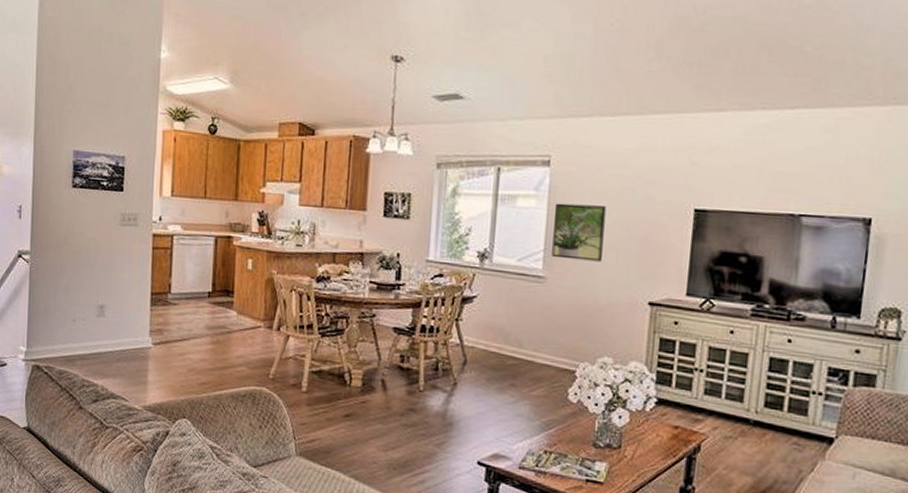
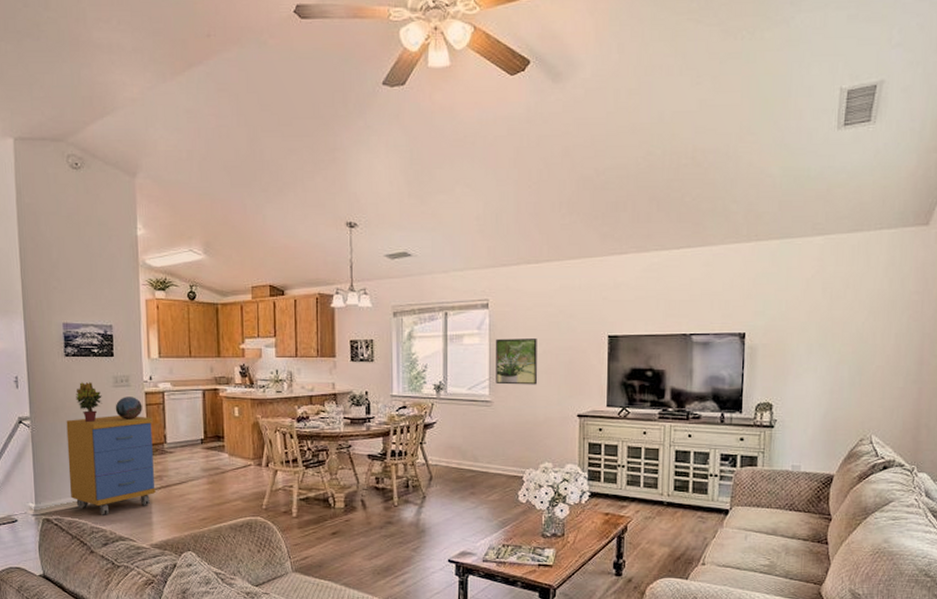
storage cabinet: none [64,257,159,368] -> present [66,416,156,515]
potted plant: none [79,216,107,263] -> present [76,381,102,422]
decorative sphere: none [119,237,149,264] -> present [115,397,142,420]

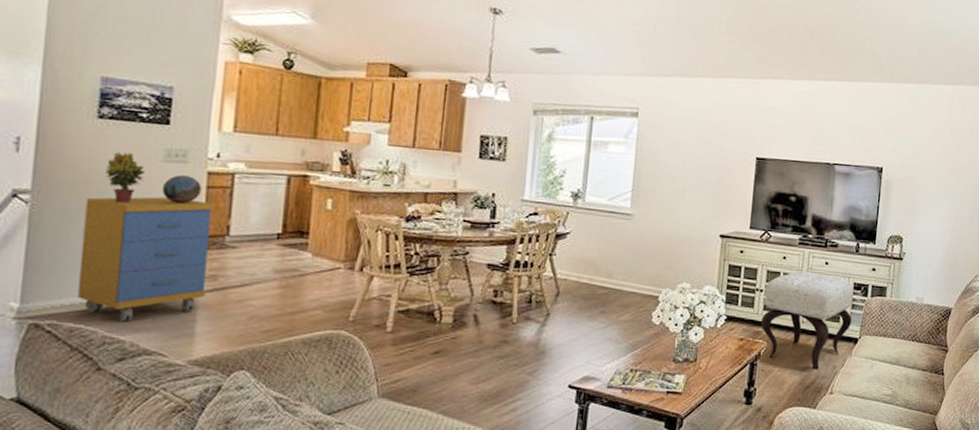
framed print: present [496,338,537,385] -> none [639,149,686,201]
ottoman: none [625,445,721,542] -> present [761,270,854,370]

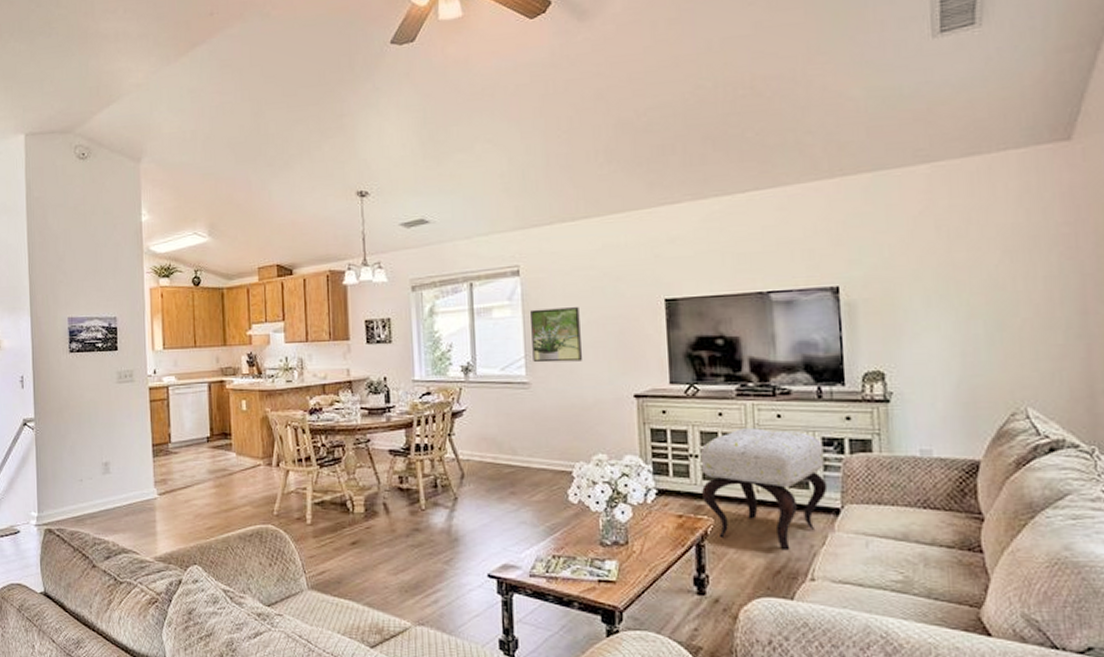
storage cabinet: present [78,196,214,322] -> none [70,413,160,525]
potted plant: present [105,151,145,203] -> none [80,378,106,422]
decorative sphere: present [161,175,202,204] -> none [118,393,146,418]
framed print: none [639,149,686,201] -> present [530,307,582,363]

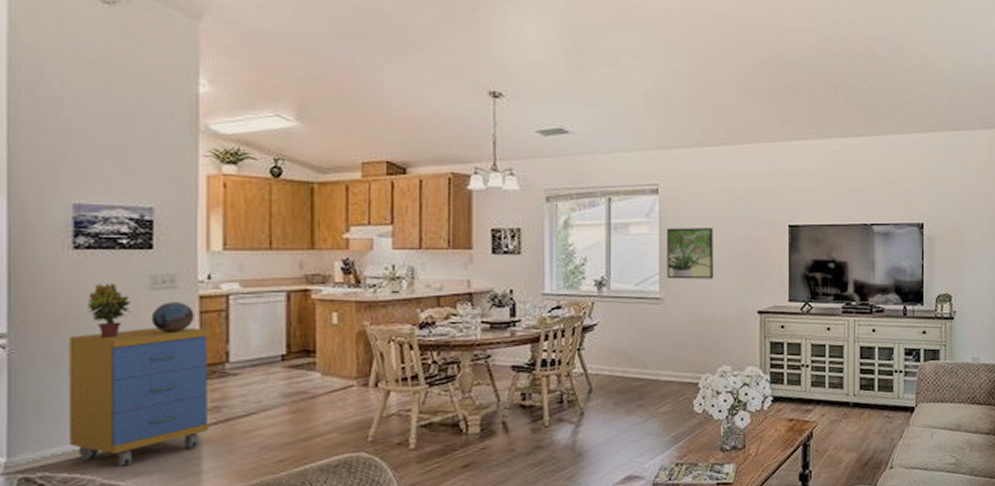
storage cabinet: none [70,413,160,525] -> present [68,327,210,467]
potted plant: none [80,378,106,422] -> present [88,282,131,338]
decorative sphere: none [118,393,146,418] -> present [151,302,194,333]
ottoman: present [701,428,828,551] -> none [810,341,906,445]

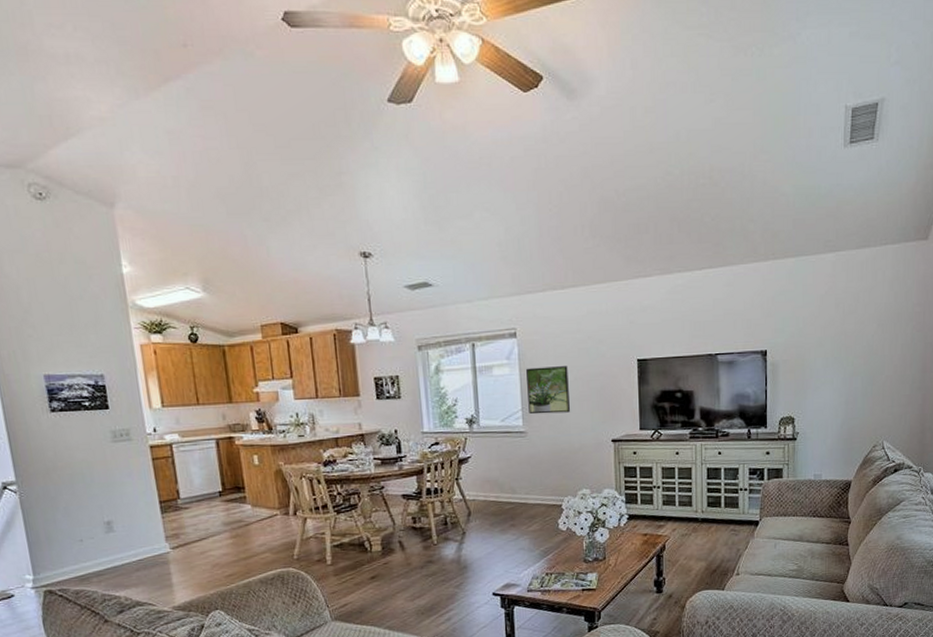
storage cabinet: present [68,327,210,467] -> none [60,471,173,581]
potted plant: present [88,282,131,338] -> none [68,437,101,482]
decorative sphere: present [151,302,194,333] -> none [116,451,149,477]

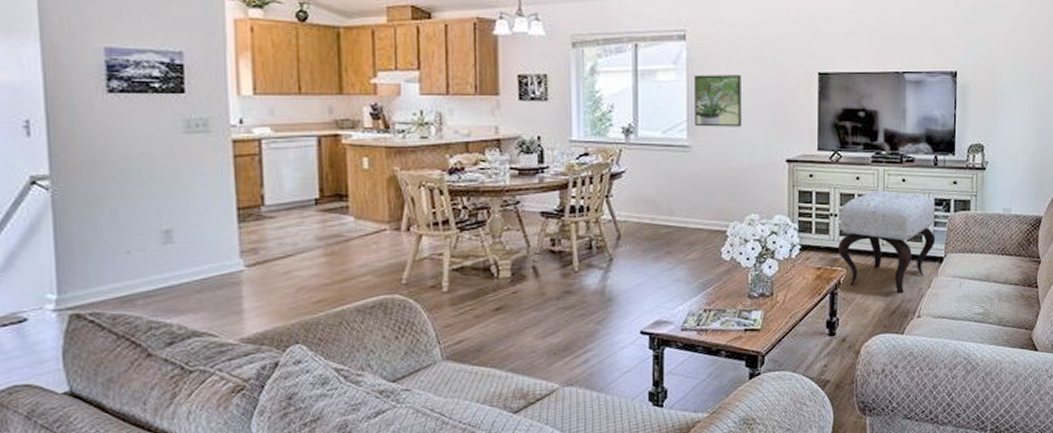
ottoman: none [662,463,751,555] -> present [838,190,936,294]

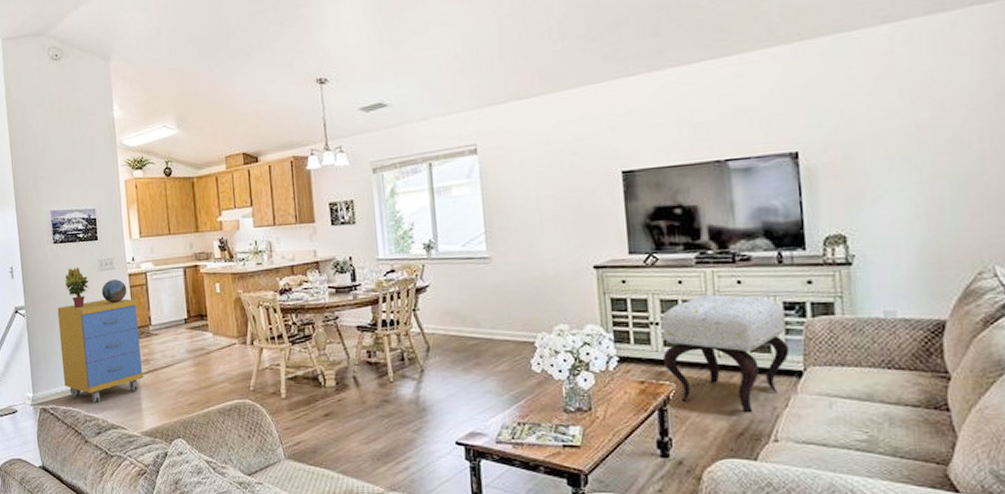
storage cabinet: none [109,171,248,305] -> present [57,298,144,403]
potted plant: none [125,126,167,180] -> present [65,266,89,308]
decorative sphere: none [186,146,229,176] -> present [101,279,127,303]
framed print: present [695,75,741,127] -> none [489,182,541,238]

